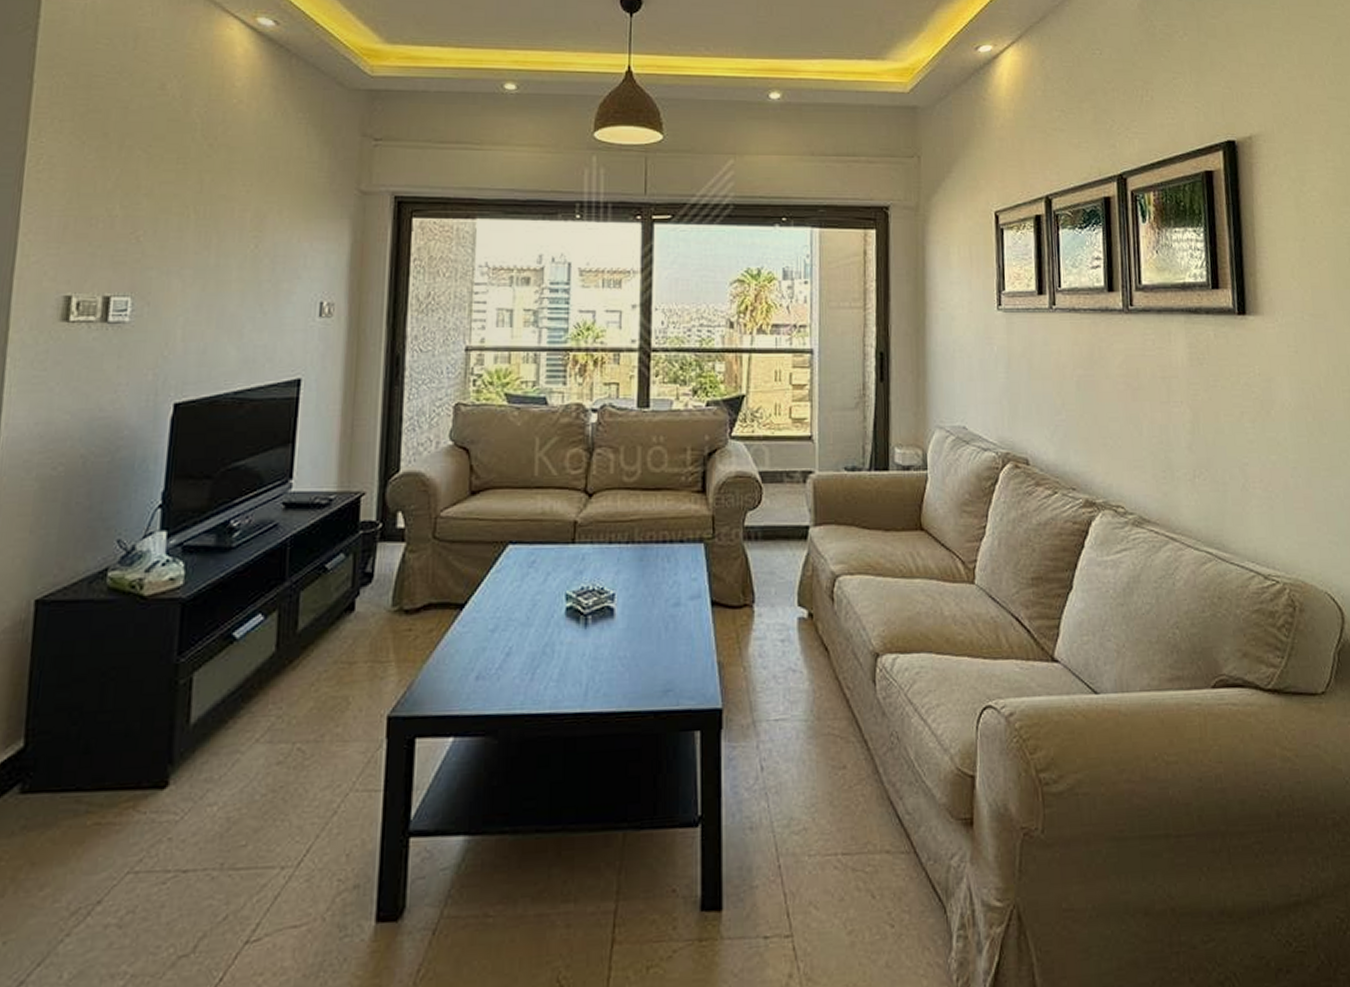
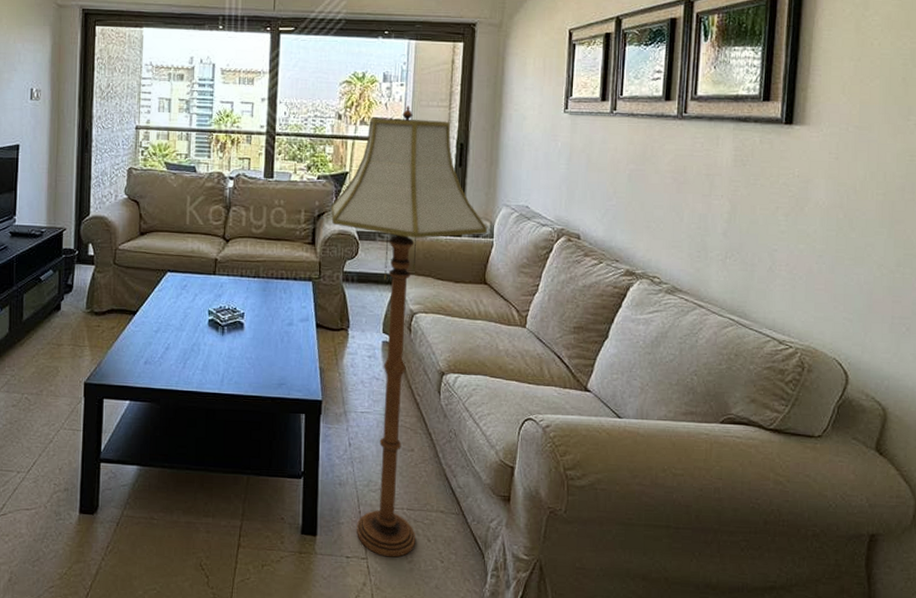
floor lamp: none [724,308,920,930] -> present [330,106,488,558]

